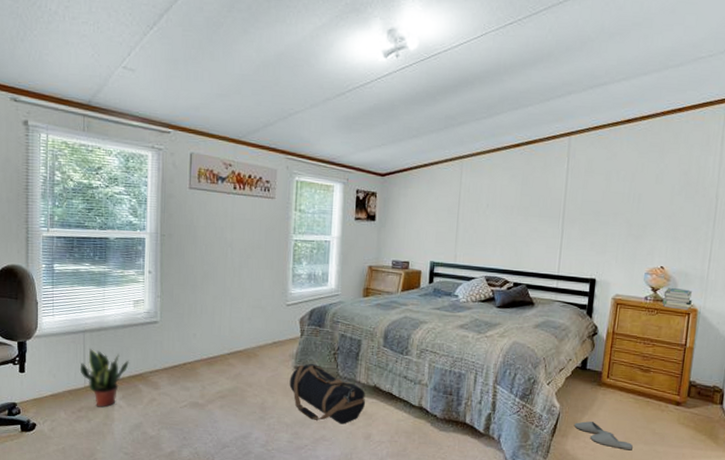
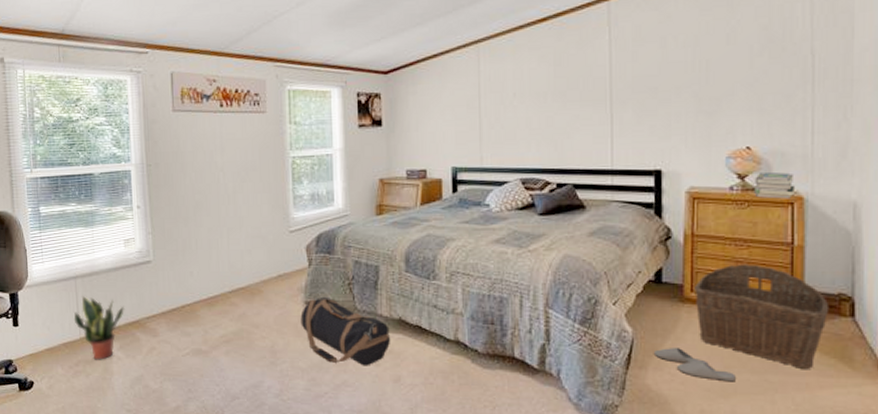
wicker basket: none [609,358,706,443] -> present [694,264,830,369]

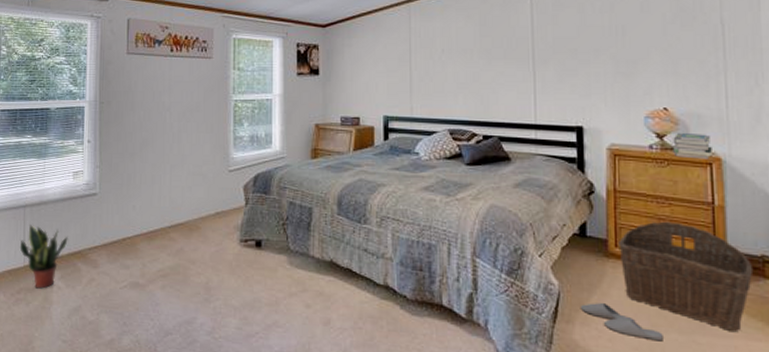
duffel bag: present [300,296,391,366] -> none [235,235,322,307]

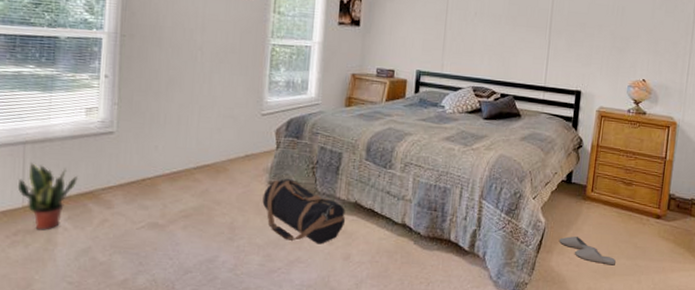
duffel bag: none [235,235,322,307] -> present [262,177,346,245]
wicker basket: present [618,221,754,331] -> none [593,171,684,256]
books: present [673,133,712,160] -> none [644,101,672,124]

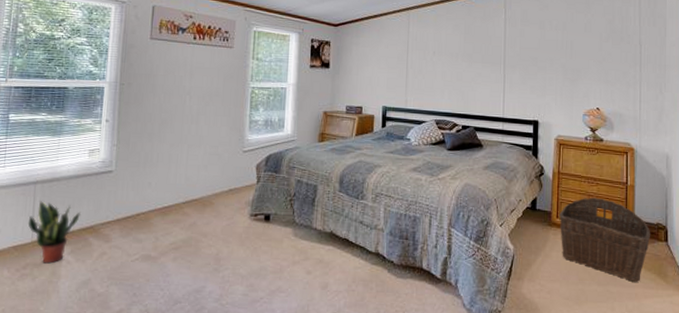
duffel bag: present [262,177,346,245] -> none [245,210,323,274]
slippers: present [558,236,616,266] -> none [528,262,587,292]
wicker basket: none [593,171,684,256] -> present [559,197,651,282]

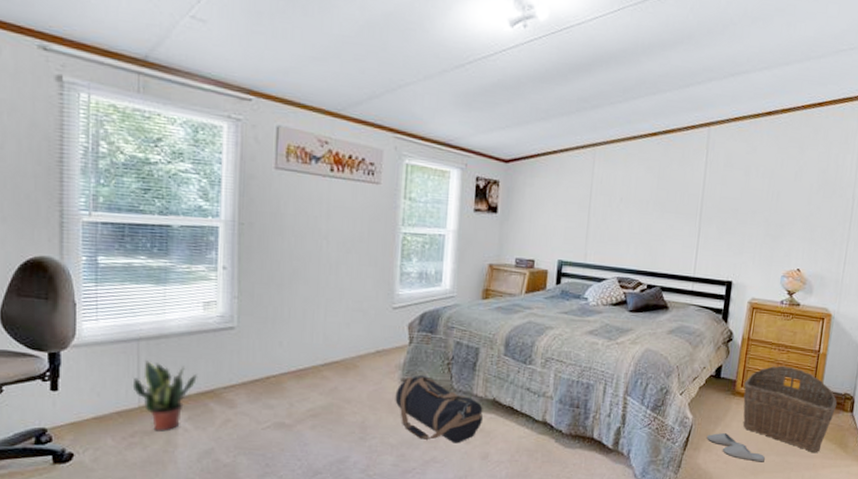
duffel bag: none [245,210,323,274] -> present [395,374,484,444]
slippers: none [528,262,587,292] -> present [706,432,765,462]

